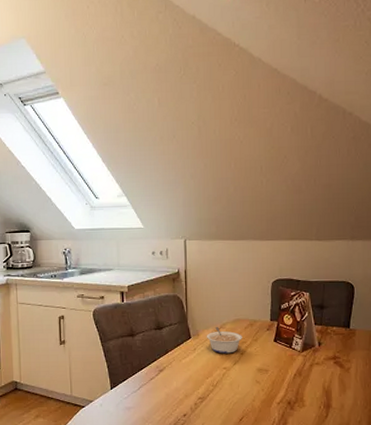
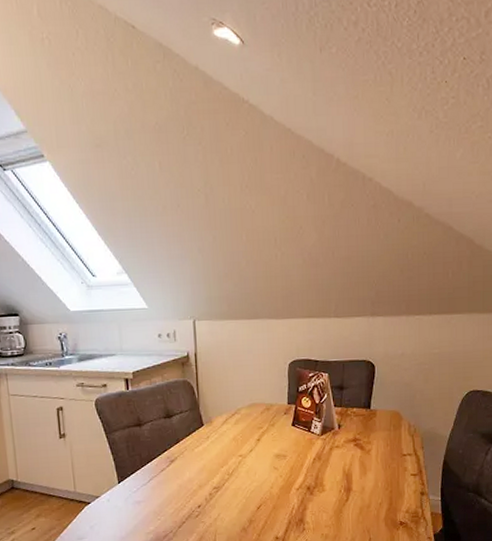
legume: present [206,327,243,354] -> none [219,413,259,441]

